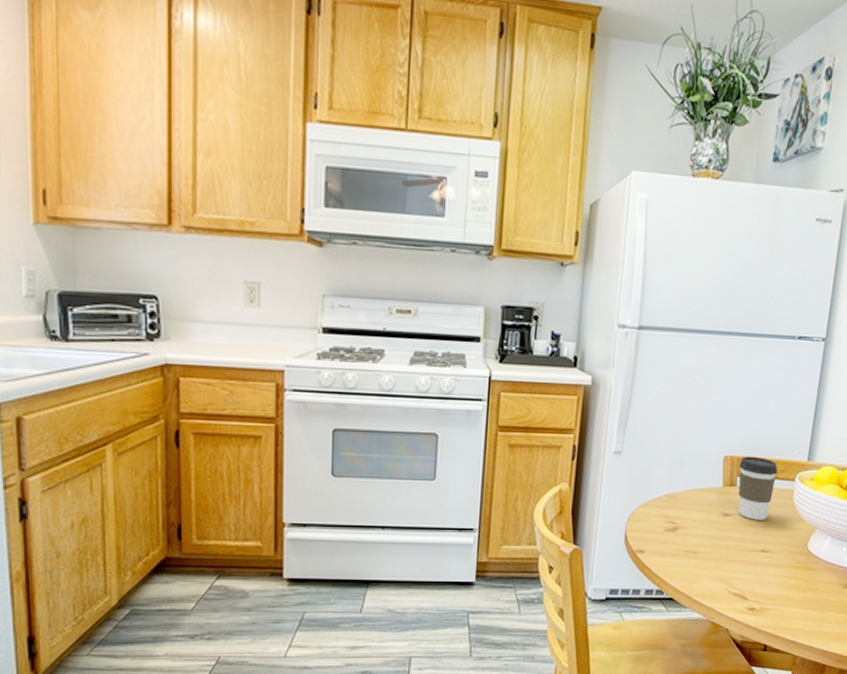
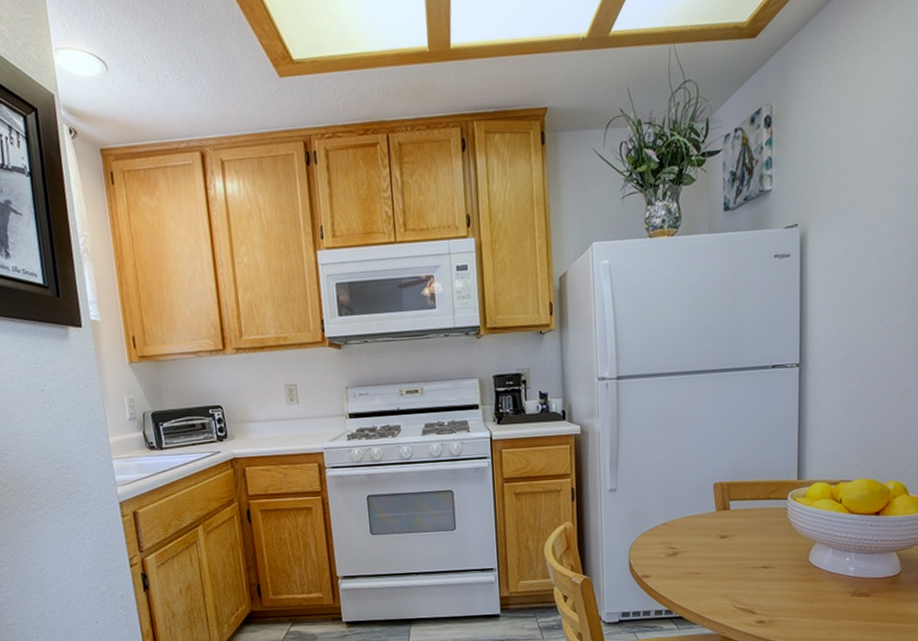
coffee cup: present [738,456,778,520] -> none [729,480,768,539]

